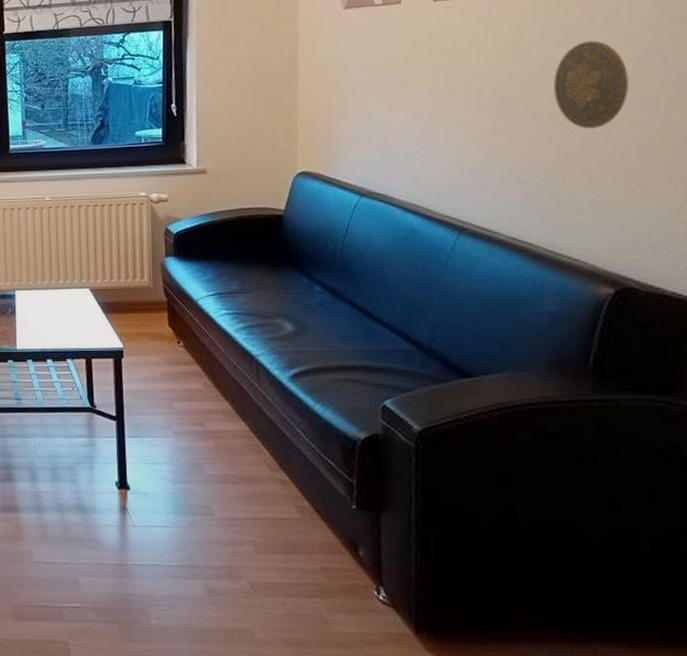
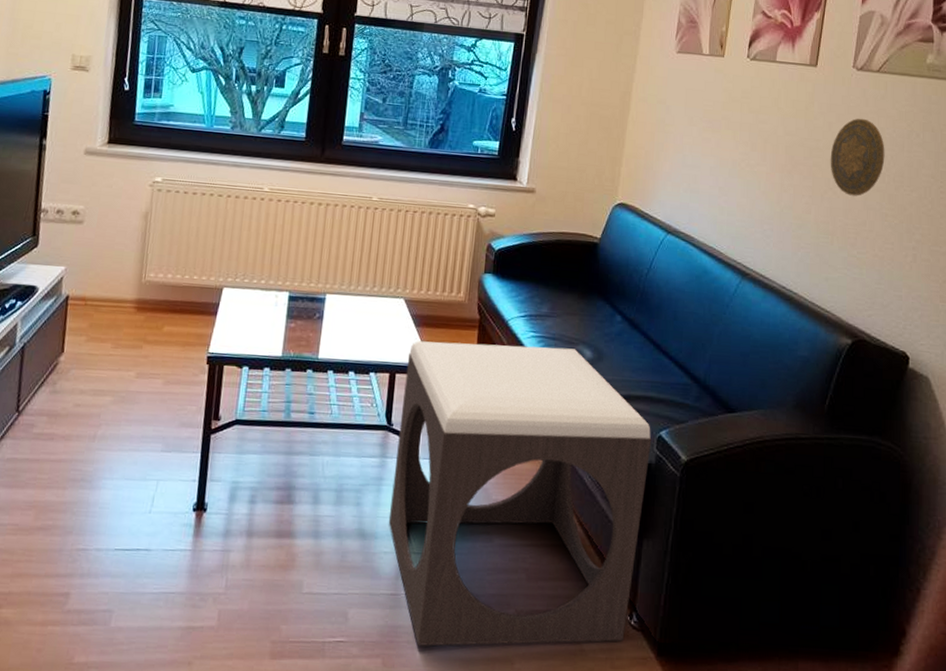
footstool: none [101,323,376,616] -> present [388,341,652,647]

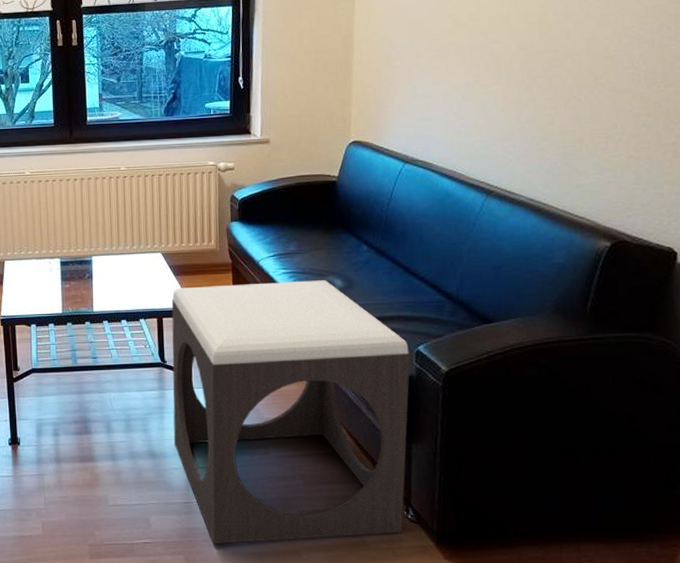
decorative plate: present [830,118,885,196] -> none [571,20,633,101]

